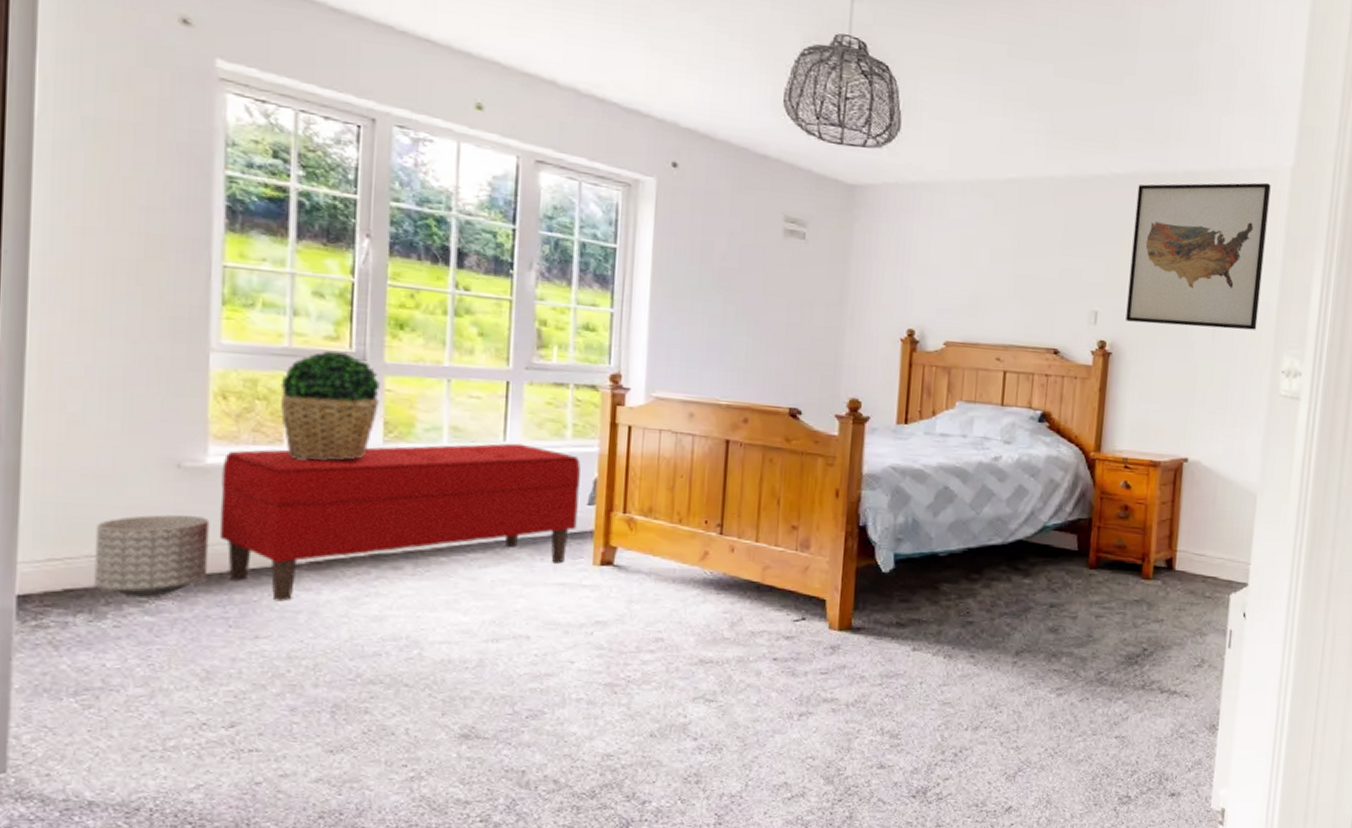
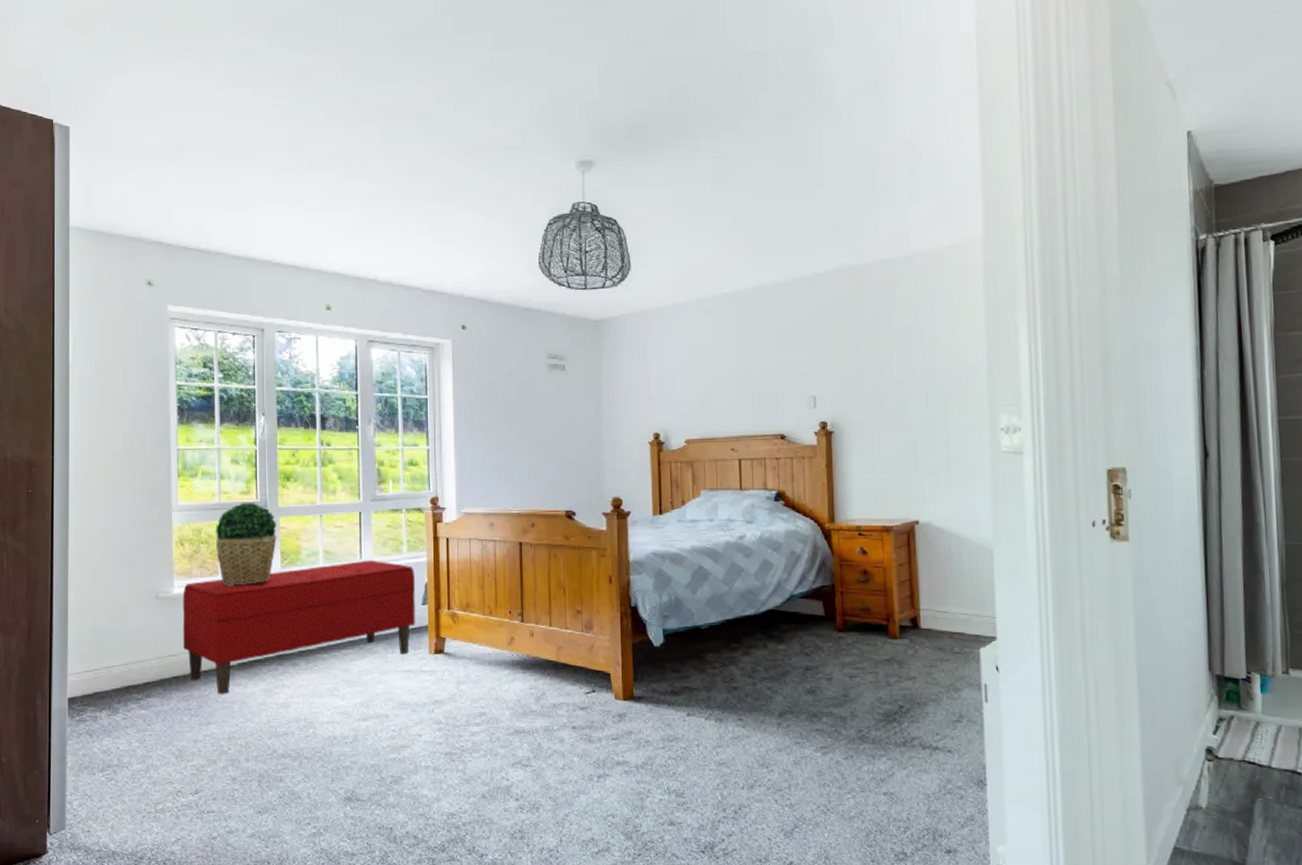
planter: present [93,514,210,597] -> none [111,632,177,696]
wall art: present [1125,182,1271,330] -> none [838,257,969,401]

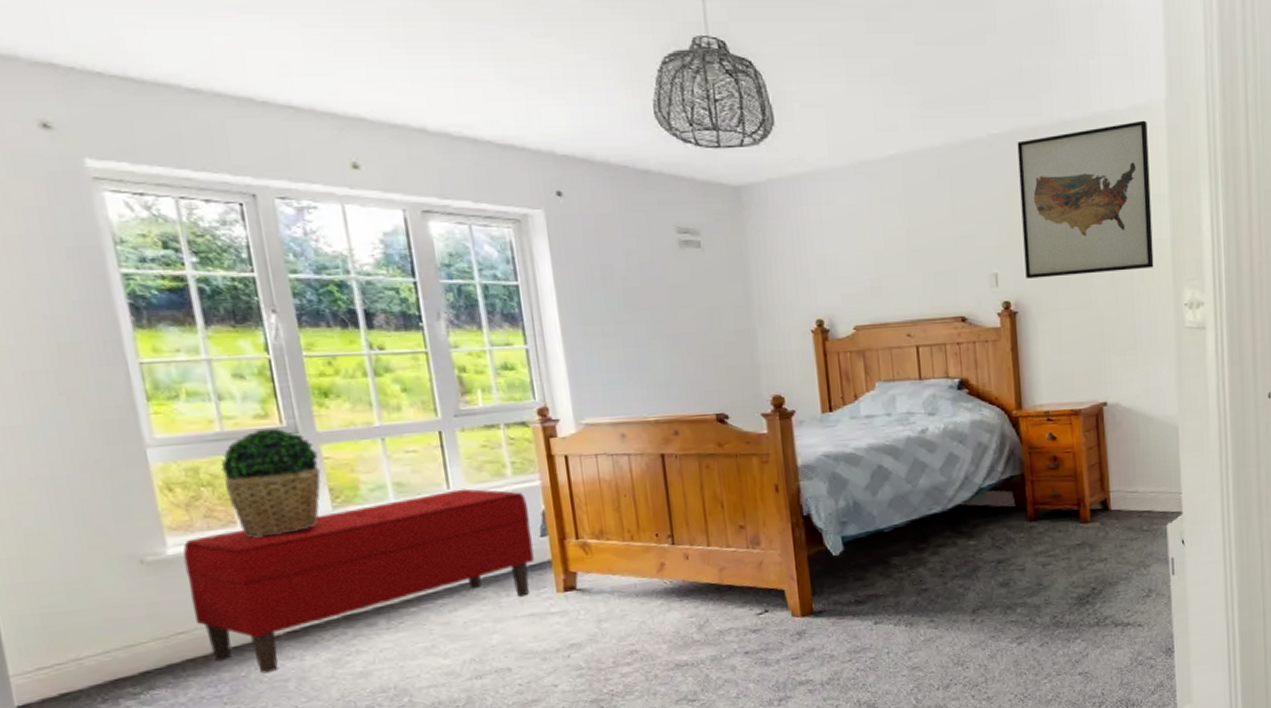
wall art: none [838,257,969,401] -> present [1017,120,1154,279]

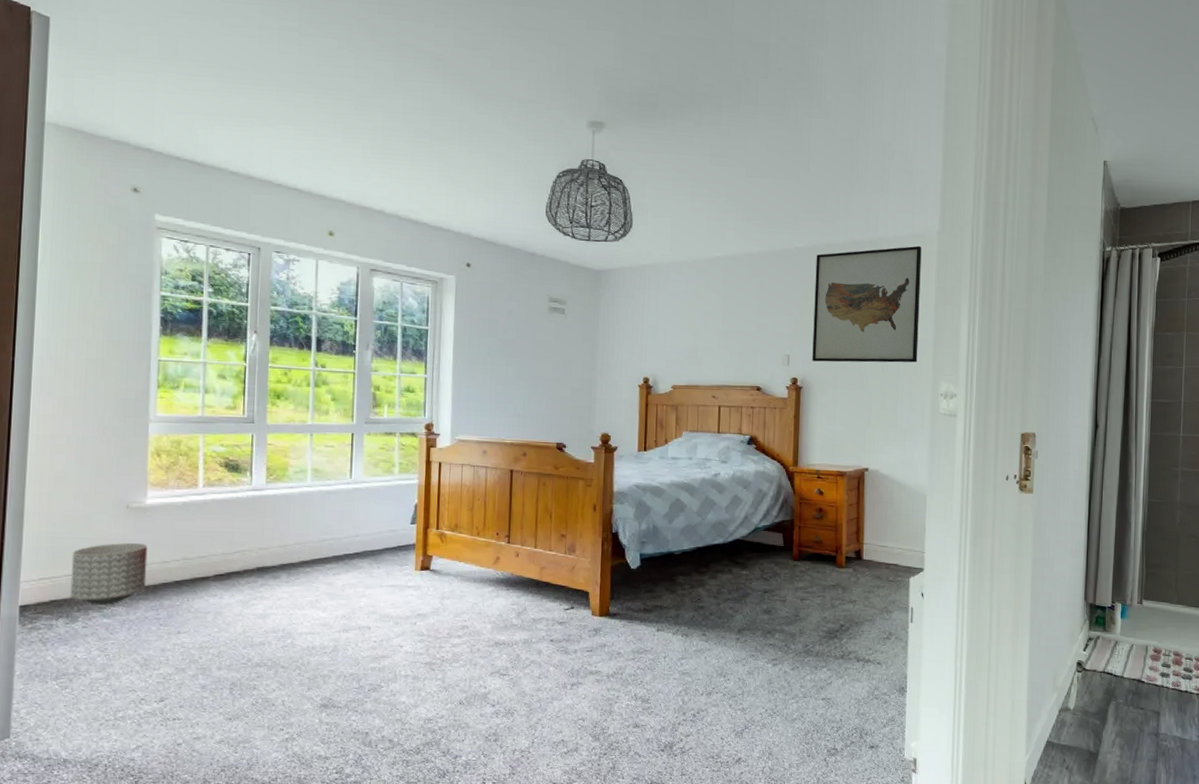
planter: none [76,605,193,691] -> present [70,542,148,605]
bench: present [183,488,534,674] -> none [154,479,405,605]
potted plant: present [220,429,321,538] -> none [196,418,264,499]

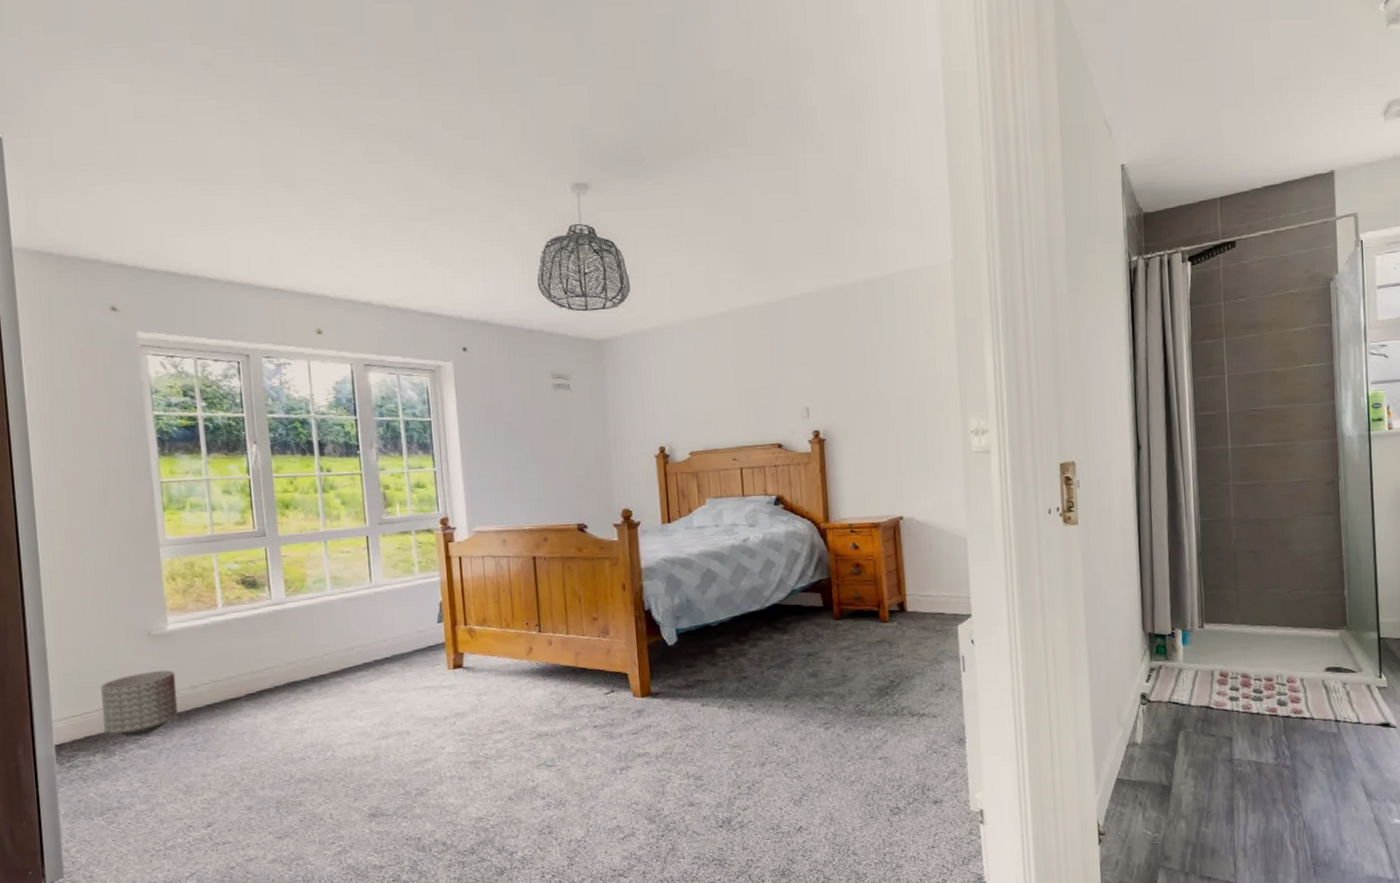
wall art: present [812,245,922,363] -> none [825,277,943,411]

